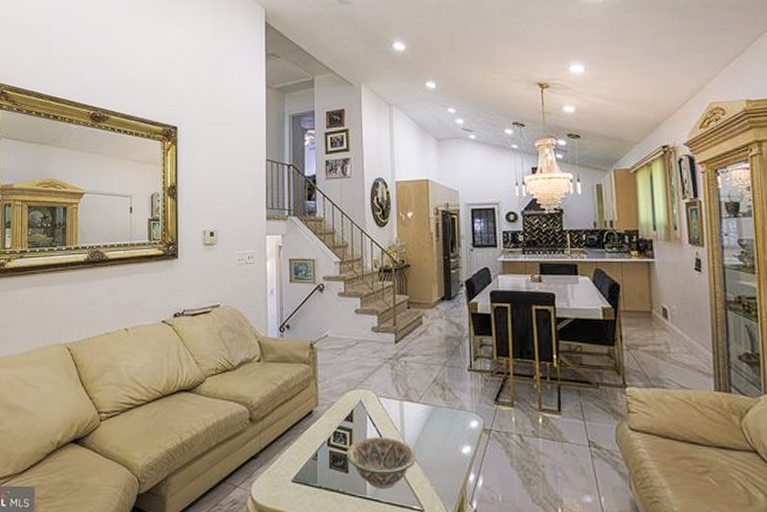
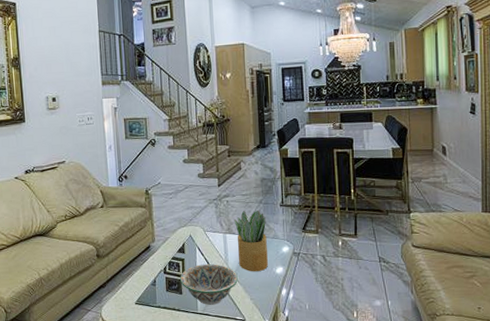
potted plant: none [412,373,453,451] -> present [233,210,268,272]

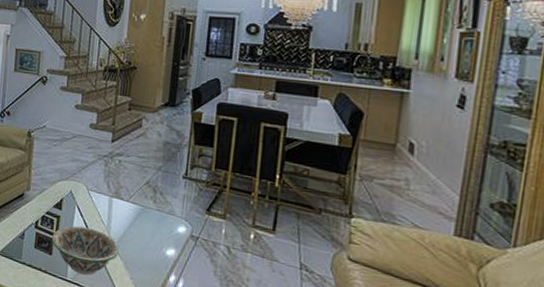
potted plant: present [233,210,268,272] -> none [123,174,163,249]

